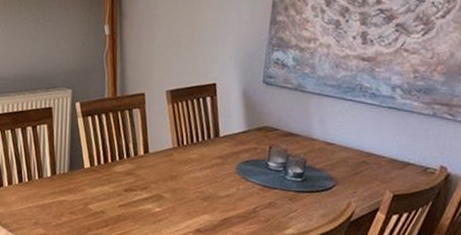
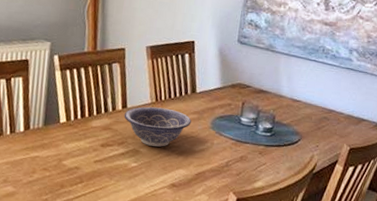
decorative bowl: none [146,151,215,192] -> present [124,106,191,147]

